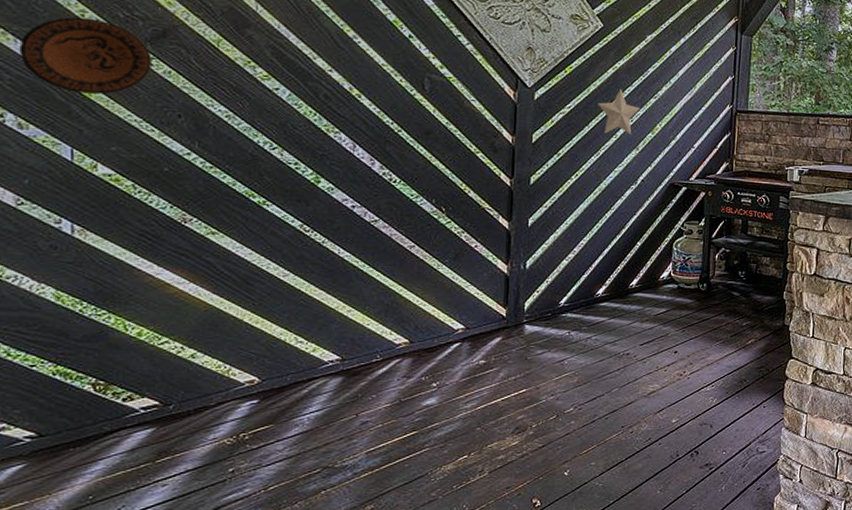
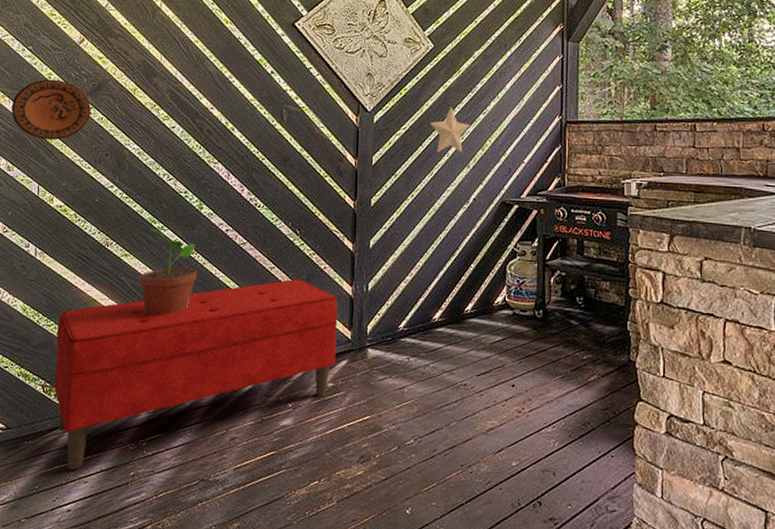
bench: none [111,257,491,474] -> present [54,278,338,470]
potted plant: none [234,203,314,299] -> present [139,228,197,315]

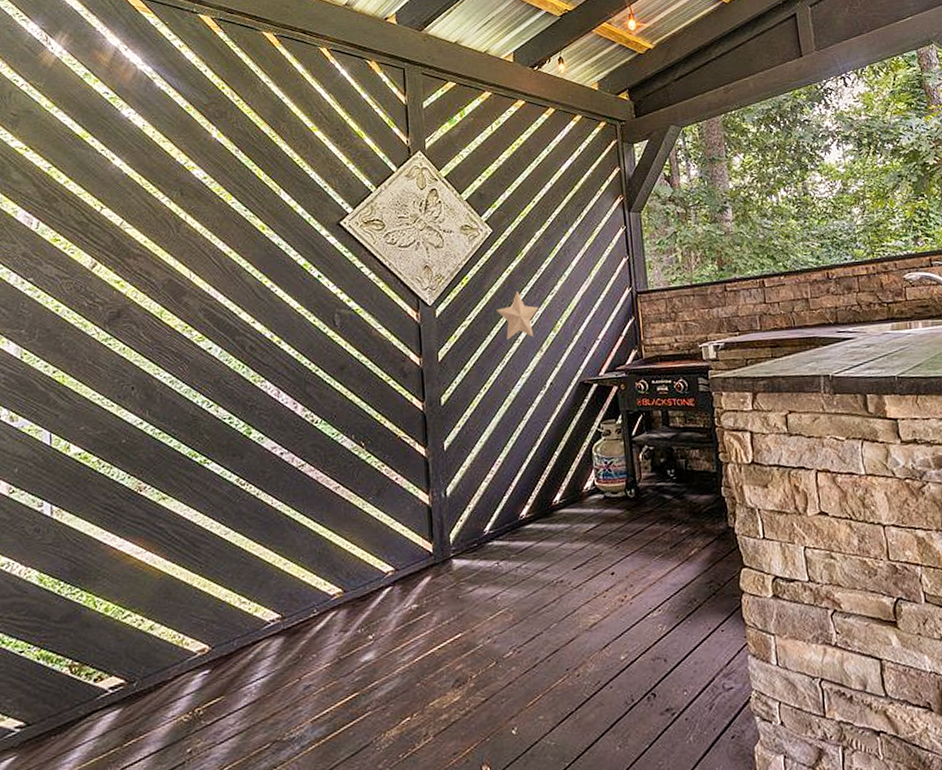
decorative plate: present [11,79,92,140] -> none [11,311,111,381]
bench: present [54,278,338,470] -> none [84,495,418,760]
potted plant: present [139,228,197,315] -> none [182,464,250,562]

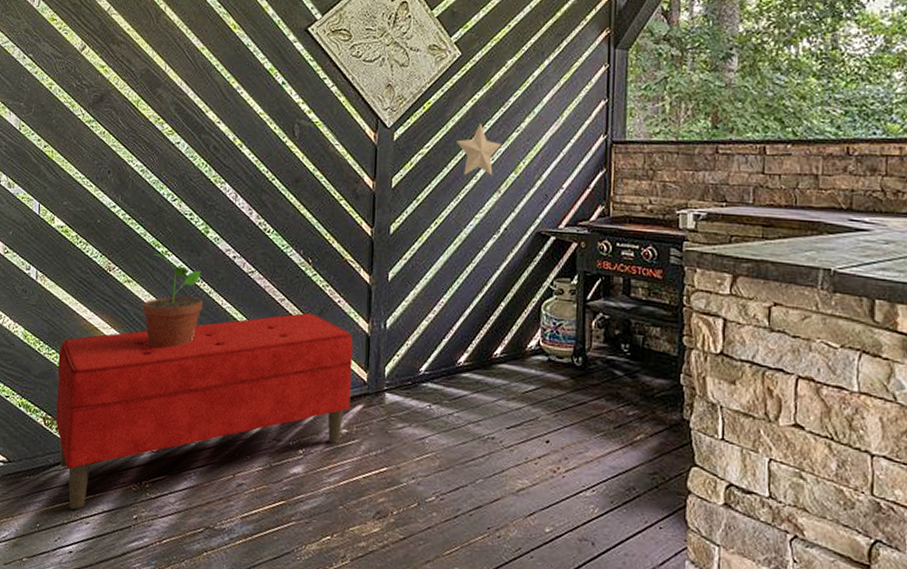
bench: none [84,495,418,760] -> present [55,312,353,509]
potted plant: none [182,464,250,562] -> present [142,253,203,347]

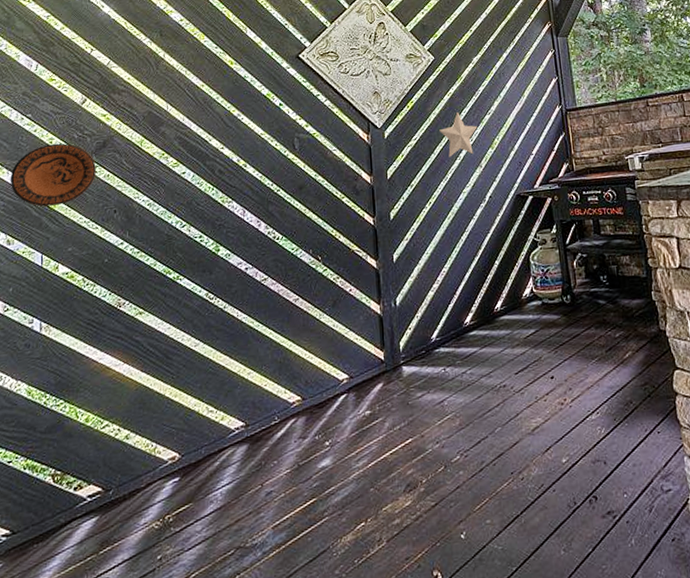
decorative plate: none [11,89,94,155] -> present [10,143,97,207]
bench: present [55,312,353,509] -> none [66,306,371,568]
potted plant: present [142,253,203,347] -> none [156,280,218,373]

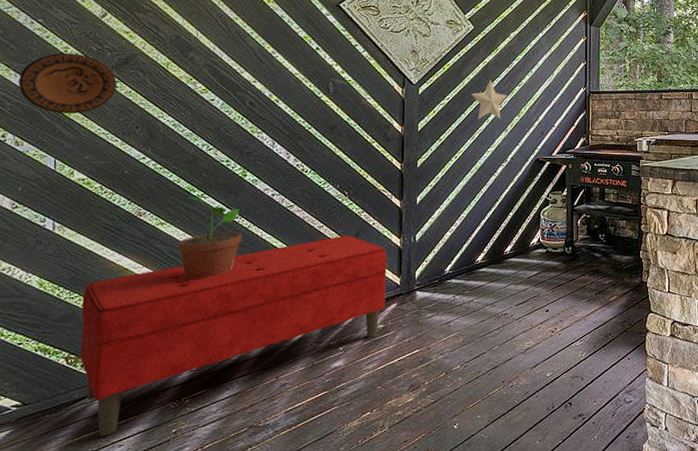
bench: none [66,306,371,568] -> present [80,235,387,436]
potted plant: none [156,280,218,373] -> present [178,197,241,278]

